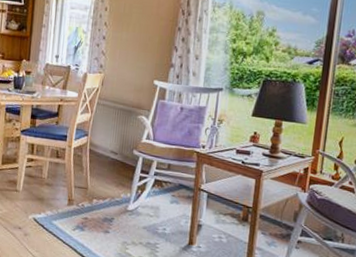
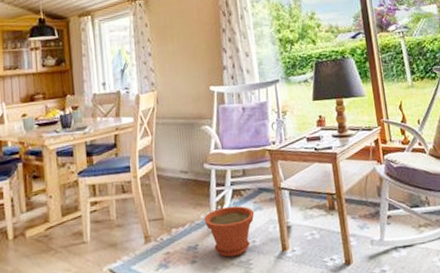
plant pot: none [123,192,171,238] -> present [204,205,255,258]

